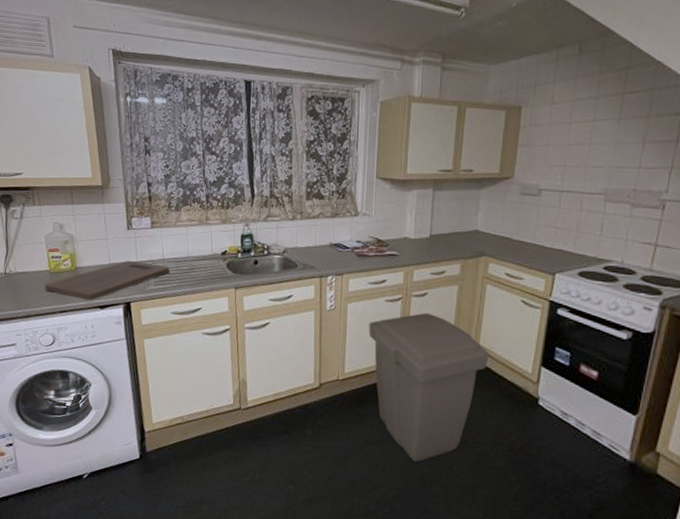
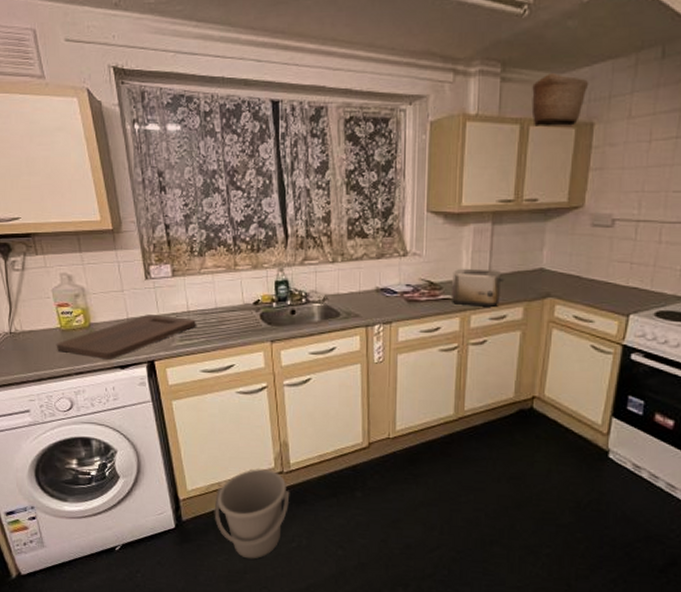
bucket: none [176,404,246,491] -> present [214,469,290,559]
trash can: present [368,312,489,463] -> none [421,362,555,523]
toaster: none [397,228,444,263] -> present [452,268,505,307]
basket: none [467,63,517,109] -> present [531,72,589,127]

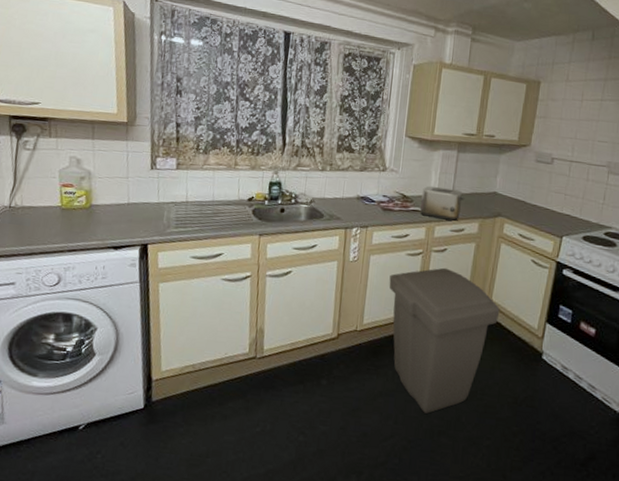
cutting board: present [56,315,196,360] -> none [53,201,193,240]
bucket: present [214,469,290,559] -> none [184,353,261,443]
trash can: none [421,362,555,523] -> present [389,267,500,414]
basket: present [531,72,589,127] -> none [493,39,538,82]

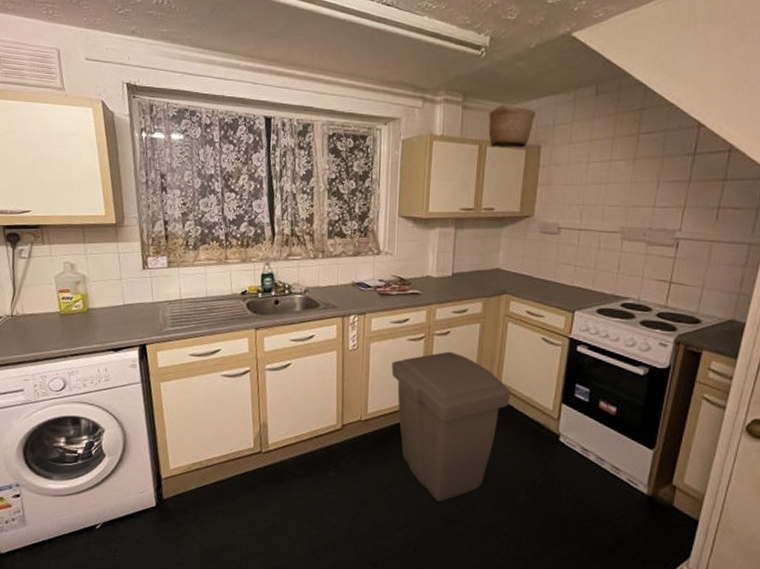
toaster: present [420,185,465,221] -> none [419,266,466,301]
basket: none [493,39,538,82] -> present [488,103,537,148]

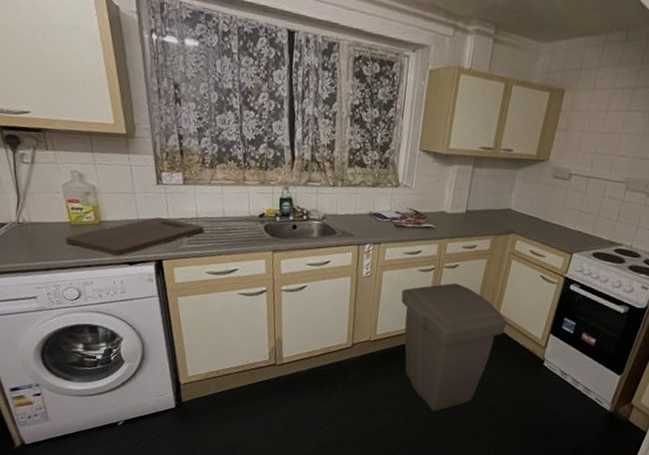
cutting board: none [54,301,187,343] -> present [65,217,204,256]
basket: present [488,103,537,148] -> none [516,40,566,90]

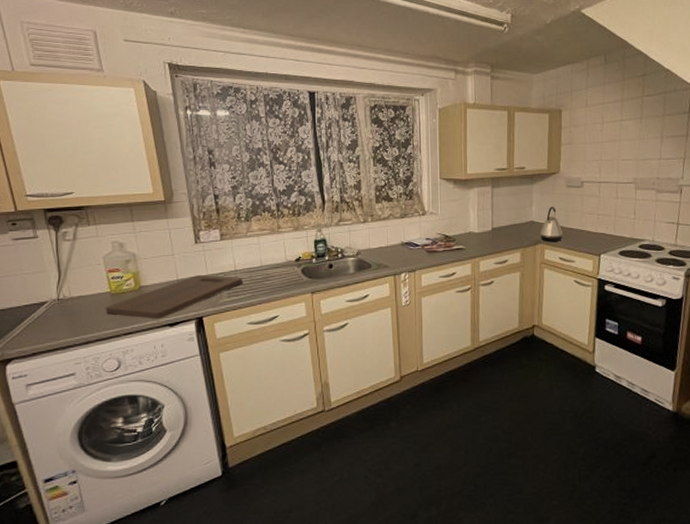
trash can: present [401,283,507,412] -> none [443,299,551,439]
kettle: none [514,195,539,235] -> present [540,206,563,243]

